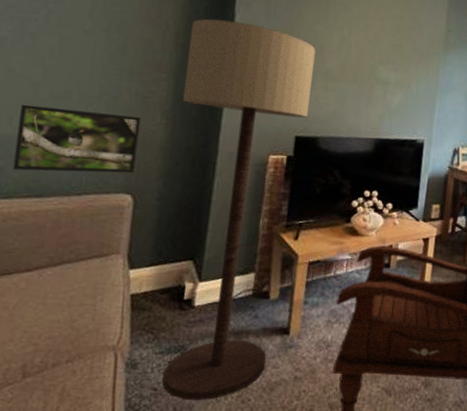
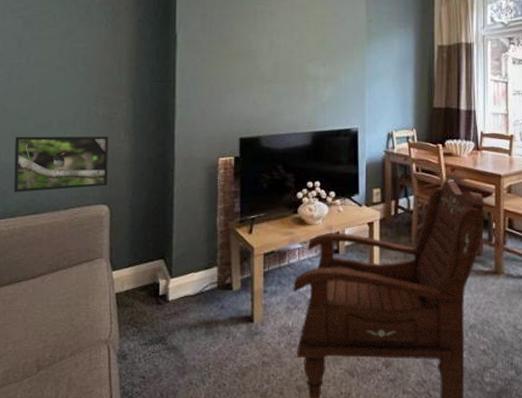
floor lamp: present [162,18,316,400] -> none [140,41,249,386]

